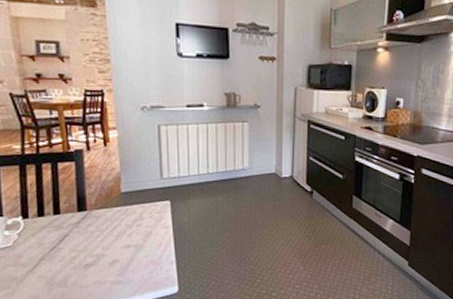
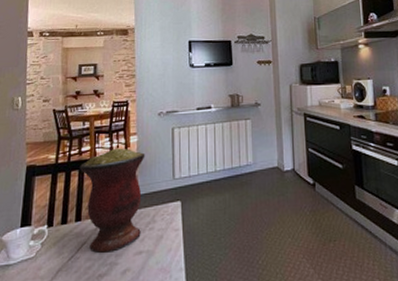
vase: none [51,142,128,245] -> present [79,148,145,253]

